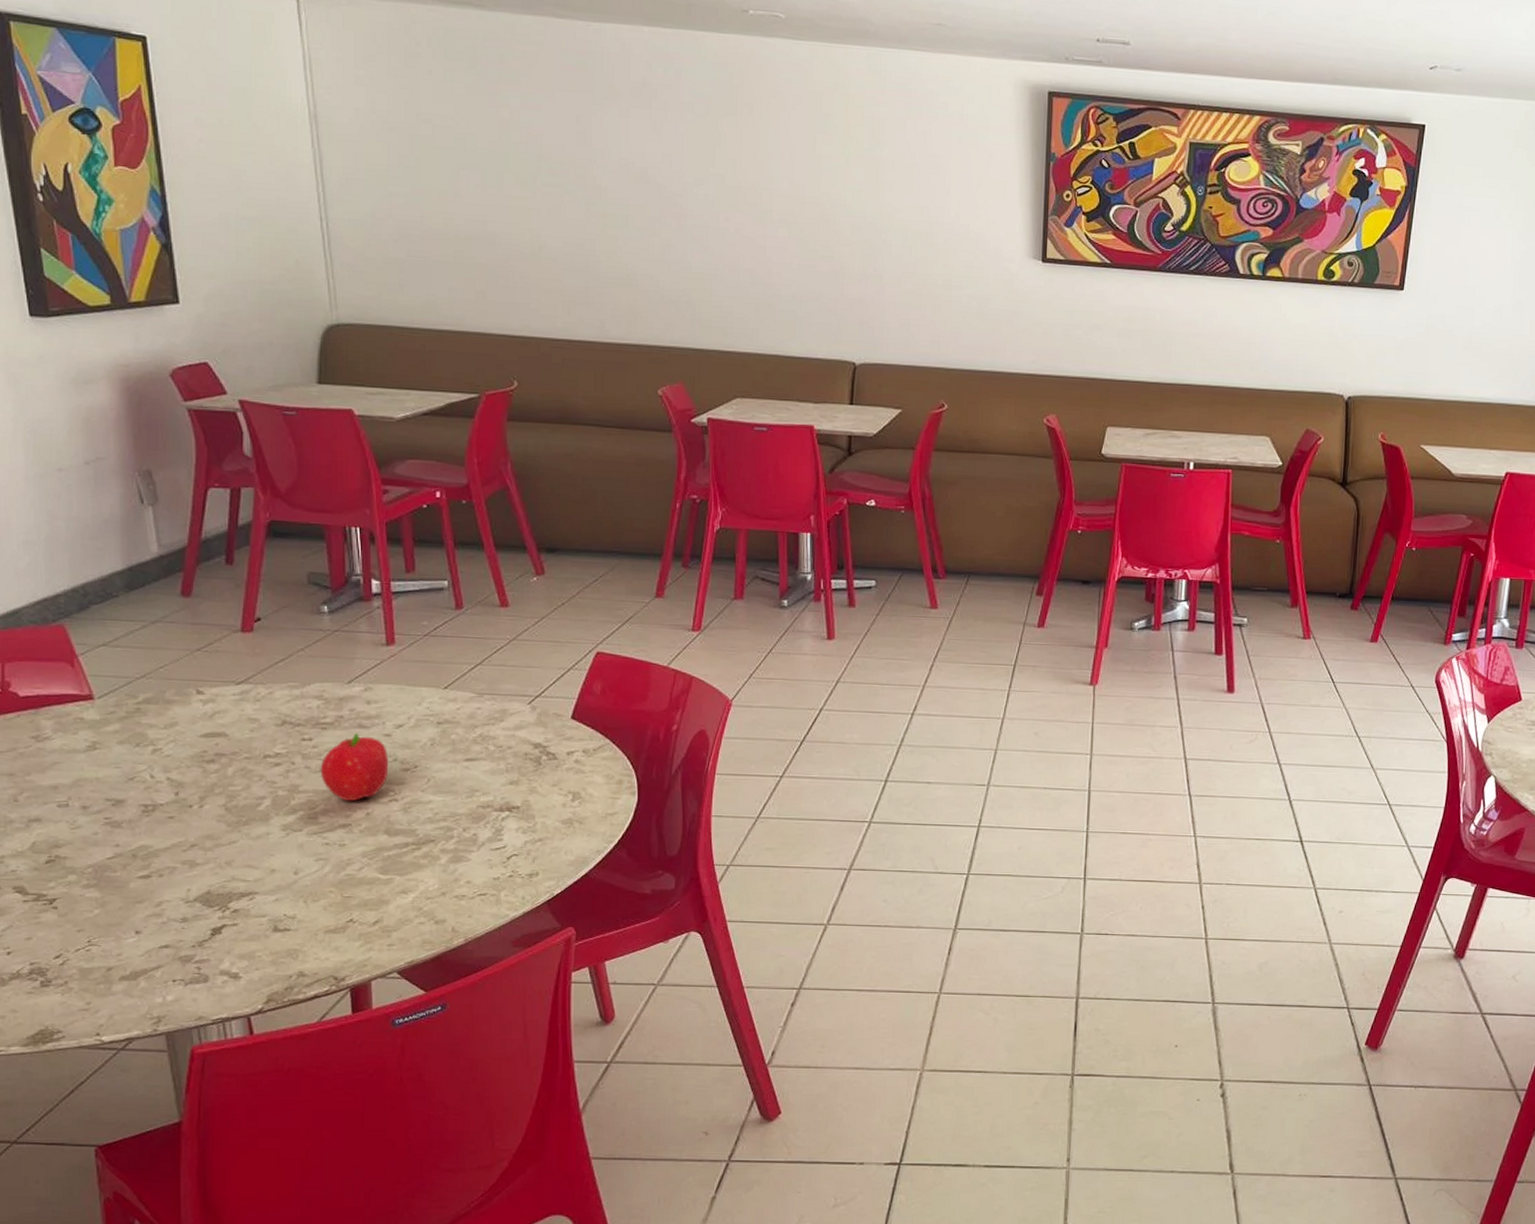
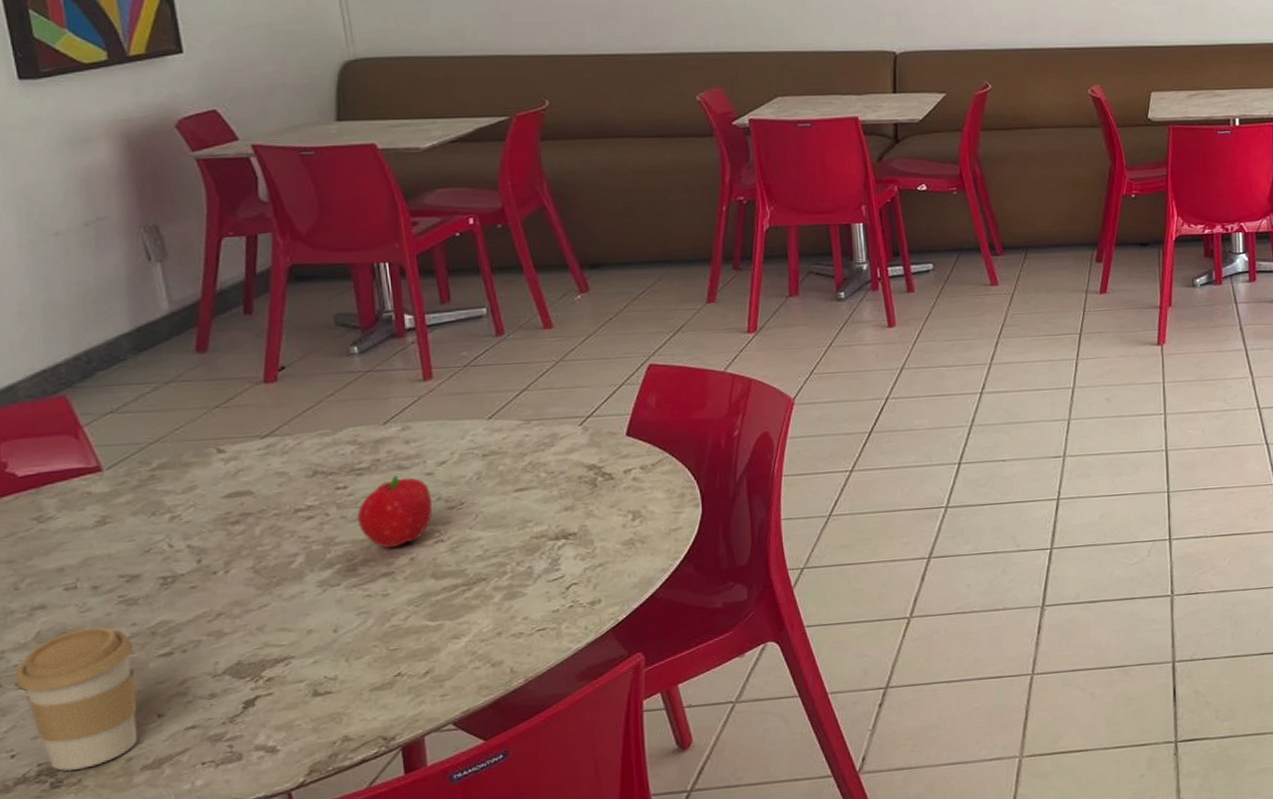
coffee cup: none [12,843,118,973] -> present [14,626,137,772]

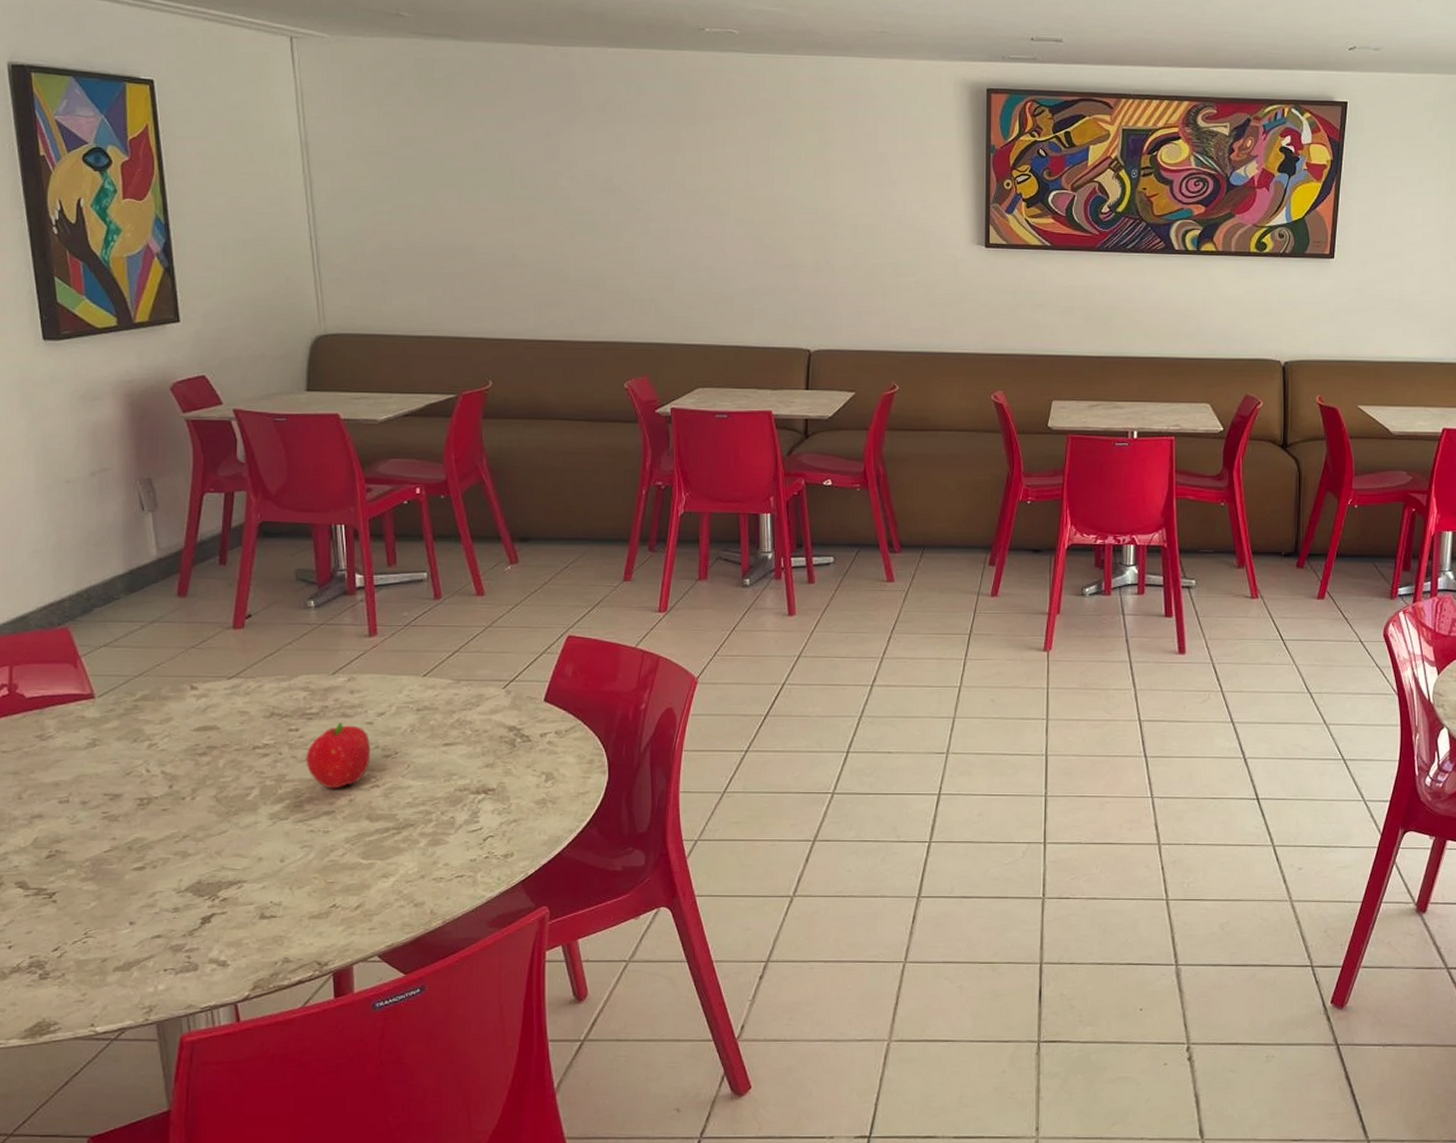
coffee cup: present [14,626,137,772] -> none [15,837,113,966]

